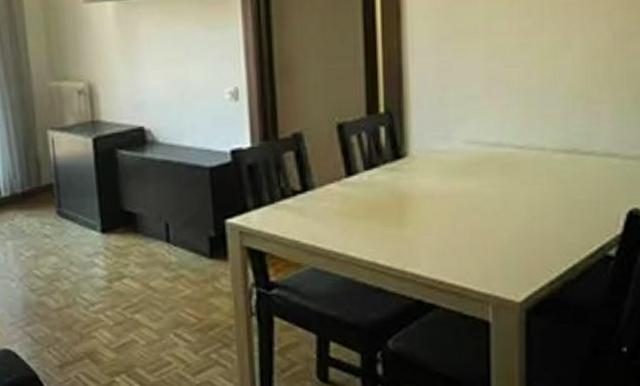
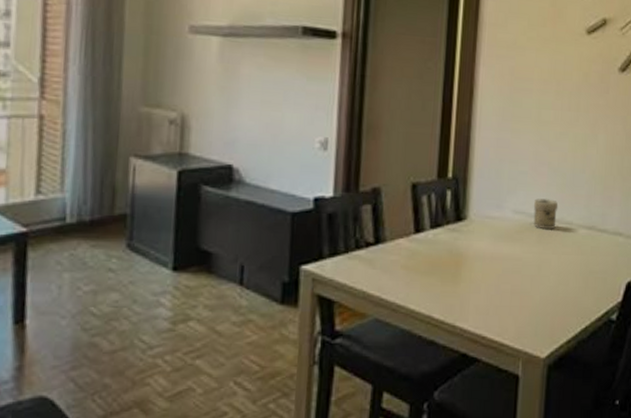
jar: none [490,123,524,158] -> present [533,198,559,229]

